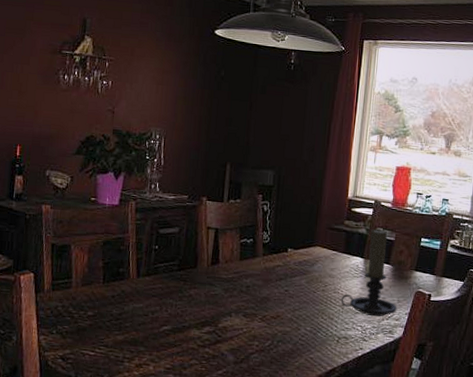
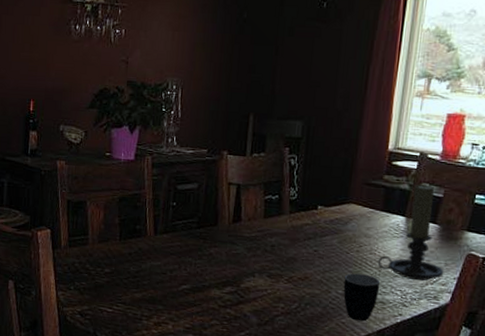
mug: none [311,311,343,356] -> present [343,273,380,322]

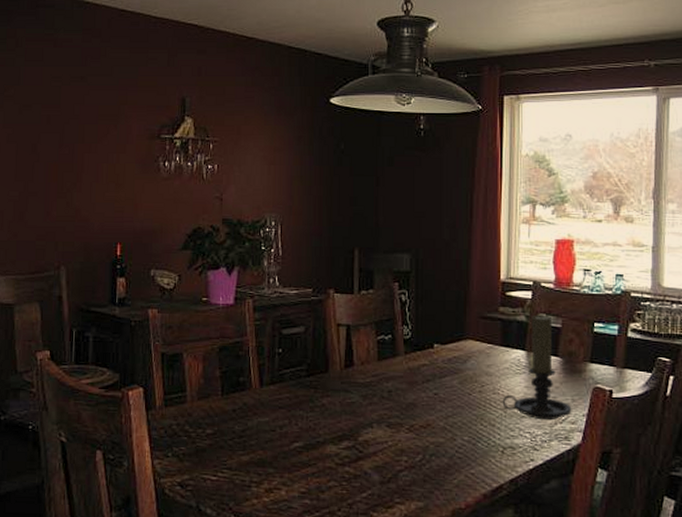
mug: present [343,273,380,322] -> none [469,417,508,471]

